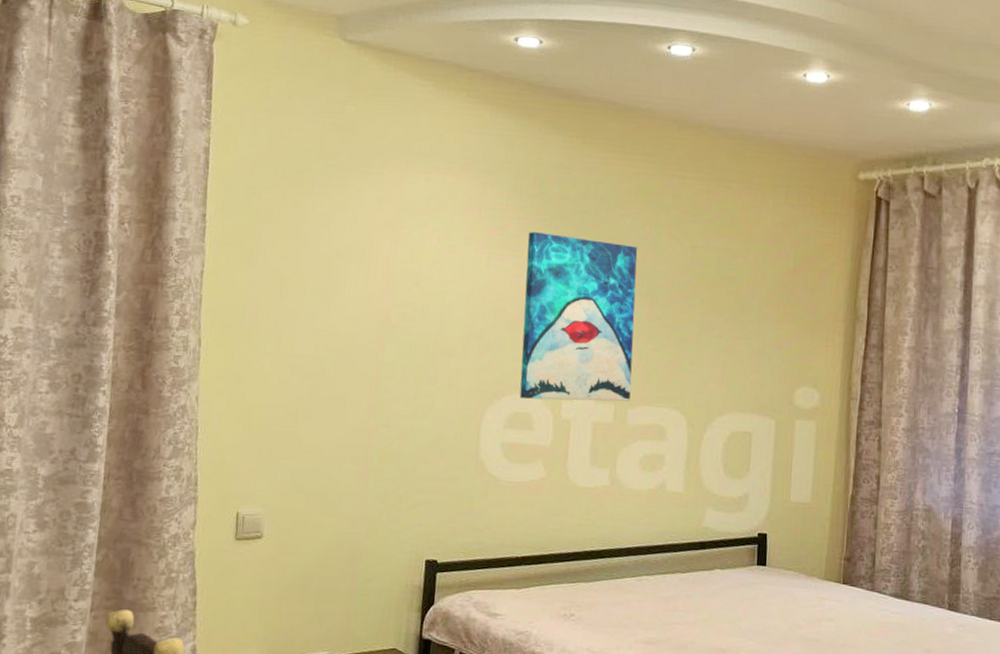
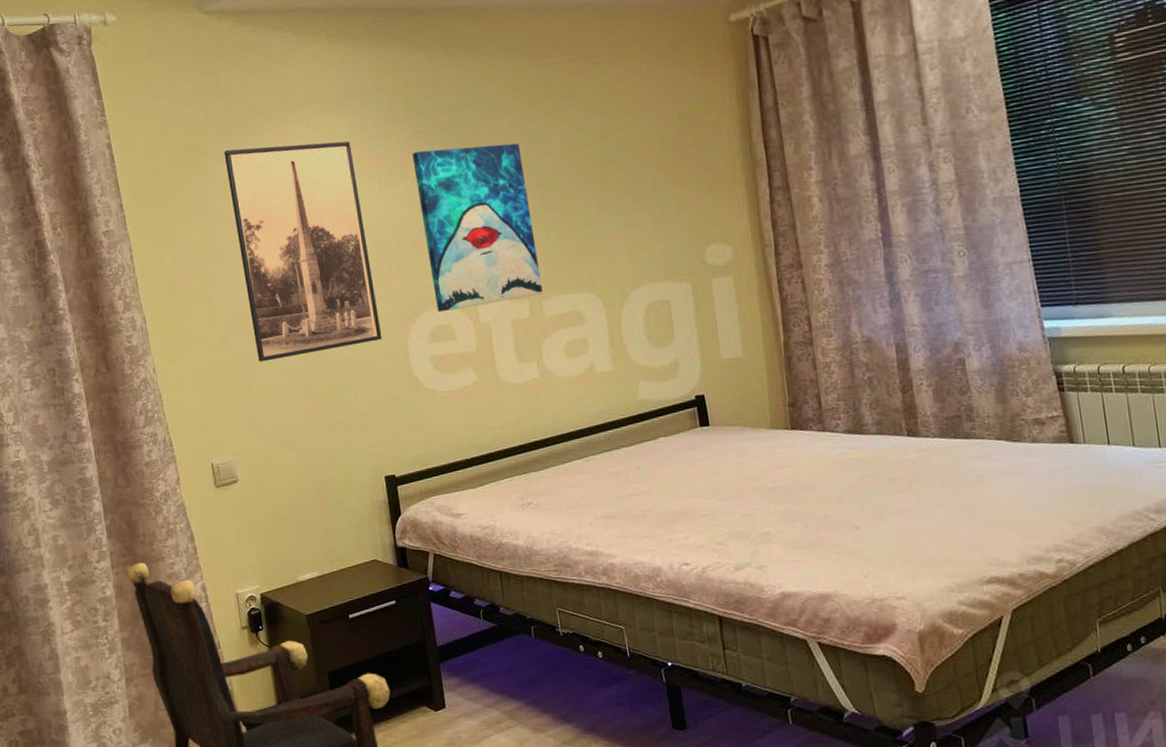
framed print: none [316,184,468,416] -> present [224,141,382,362]

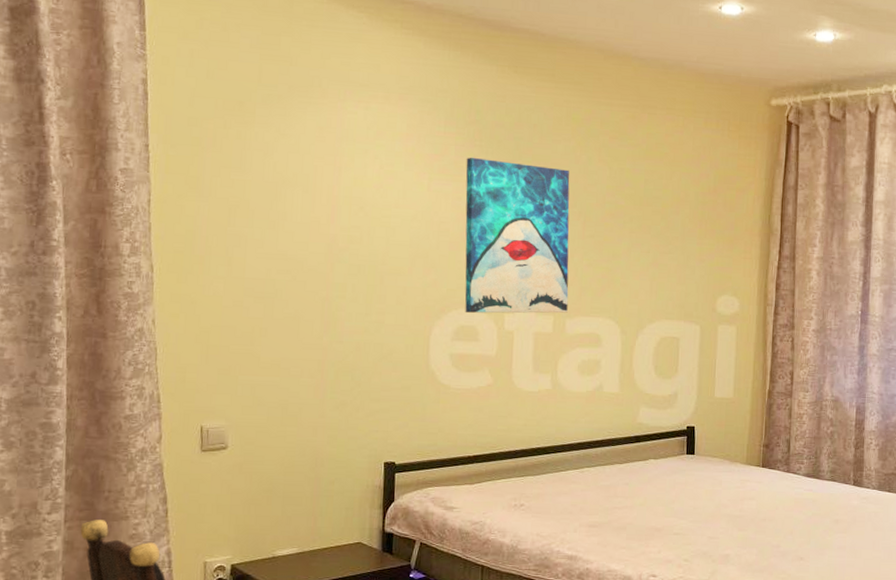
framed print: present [224,141,382,362] -> none [271,113,407,332]

